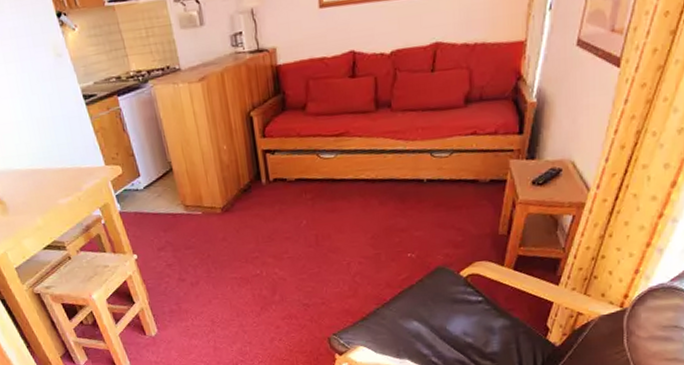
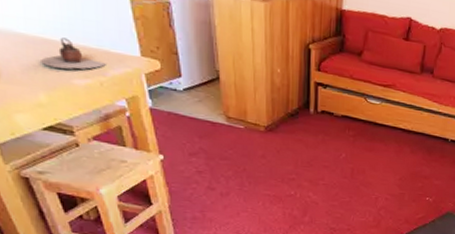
teapot: none [33,164,80,193] -> present [41,37,106,70]

